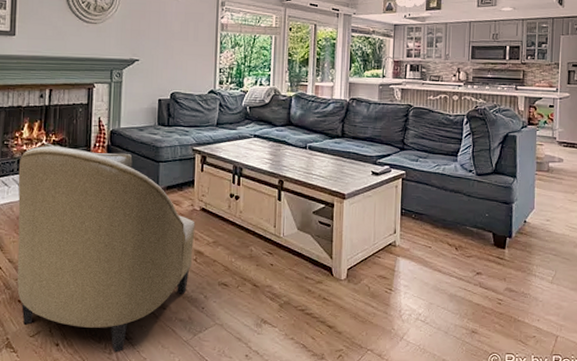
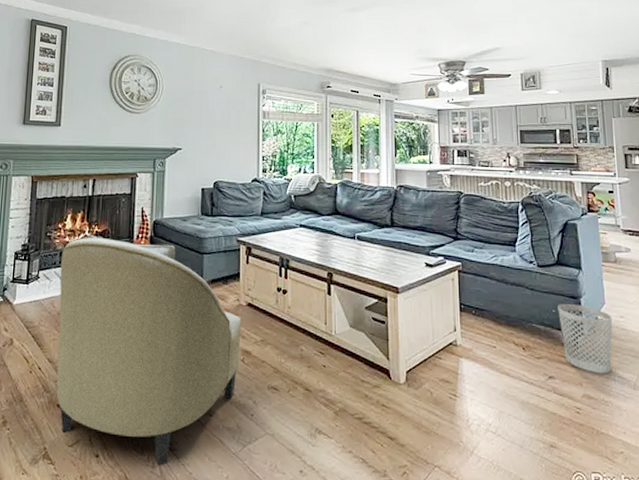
wastebasket: none [491,209,540,269] -> present [558,304,613,373]

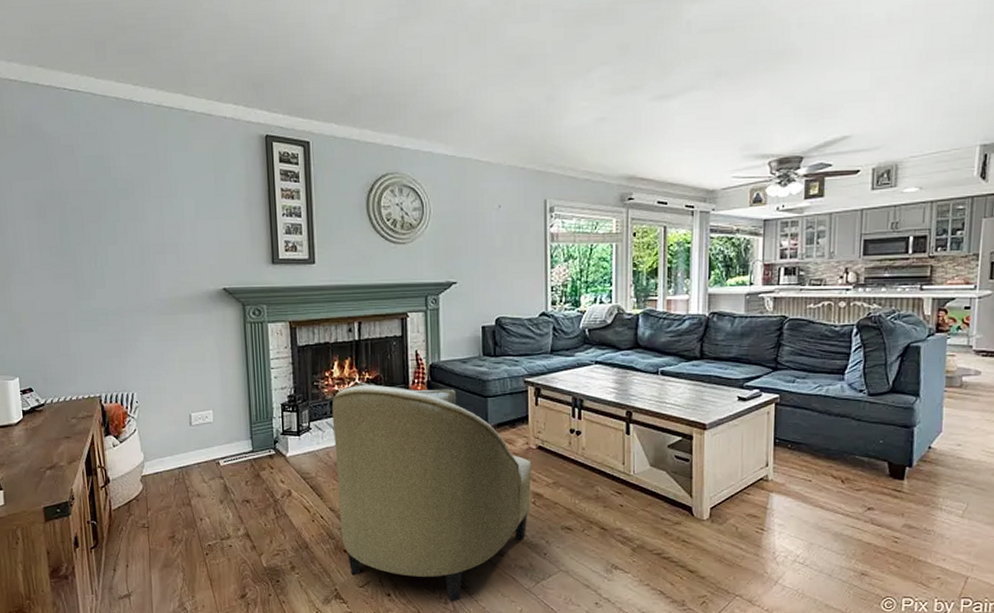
wastebasket: present [558,304,613,373] -> none [886,434,949,502]

